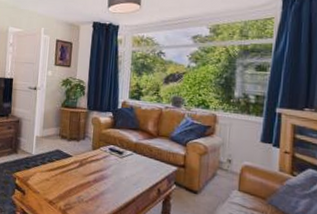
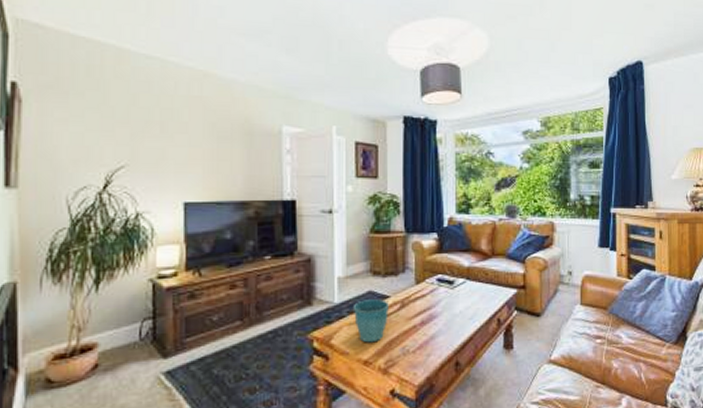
flower pot: none [45,155,71,189] -> present [354,299,389,343]

